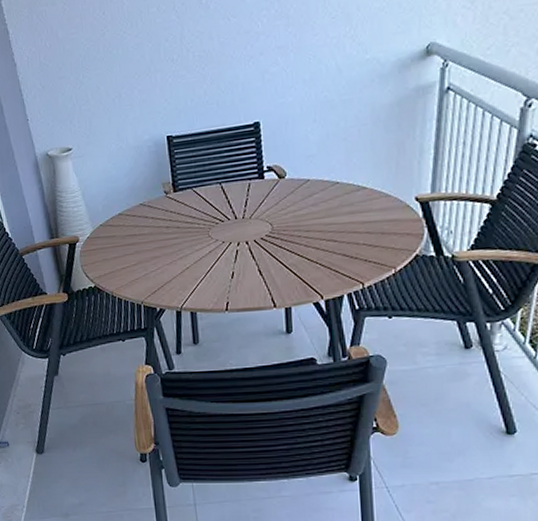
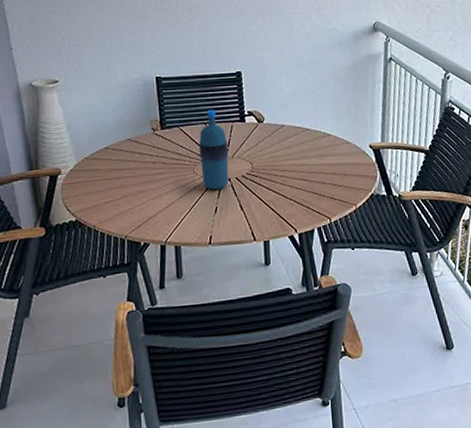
water bottle: none [213,167,247,254] -> present [198,110,229,190]

